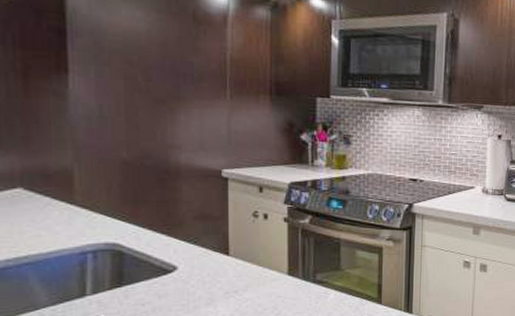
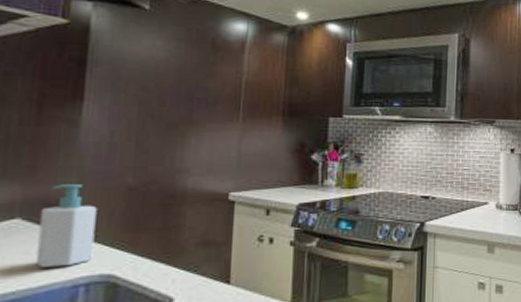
soap bottle: none [41,156,97,235] -> present [36,184,97,268]

